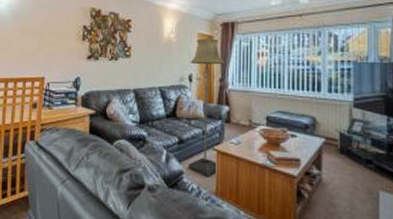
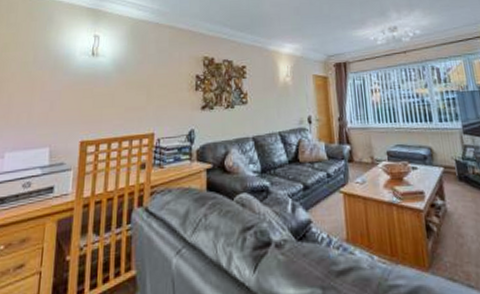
floor lamp: present [188,38,224,177] -> none [308,79,347,223]

